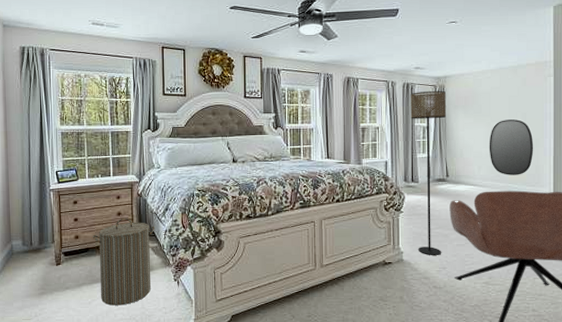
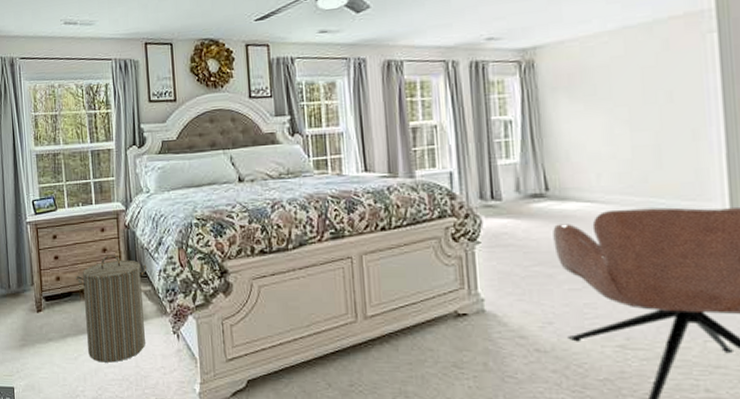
floor lamp: present [410,90,446,255] -> none [481,67,544,304]
home mirror: present [489,119,534,175] -> none [612,101,691,185]

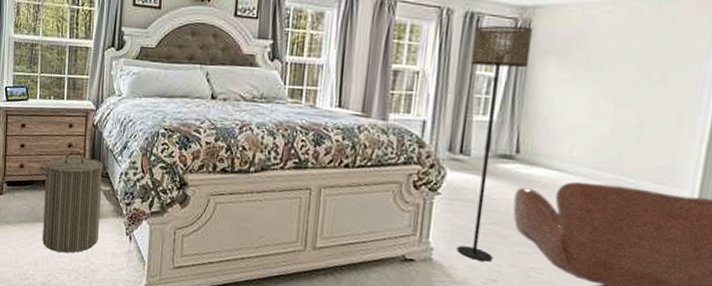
floor lamp: none [481,67,544,304] -> present [457,25,532,262]

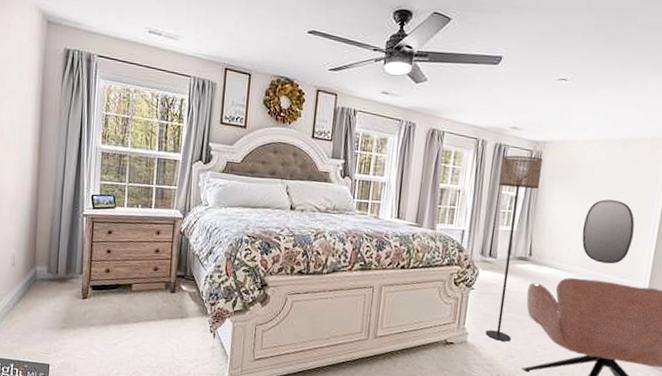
laundry hamper: present [39,150,110,253] -> none [126,256,196,352]
home mirror: none [592,78,675,165] -> present [582,199,635,264]

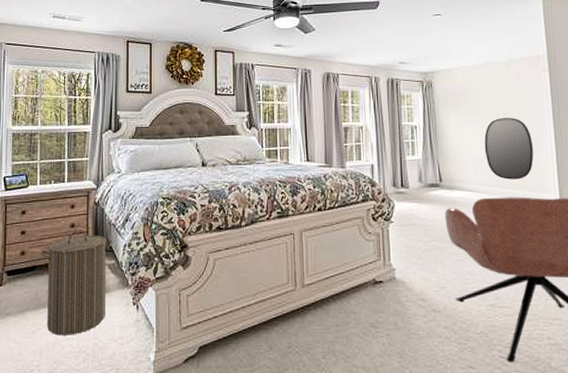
laundry hamper: none [126,256,196,352] -> present [41,230,113,335]
floor lamp: present [485,155,542,342] -> none [395,86,438,272]

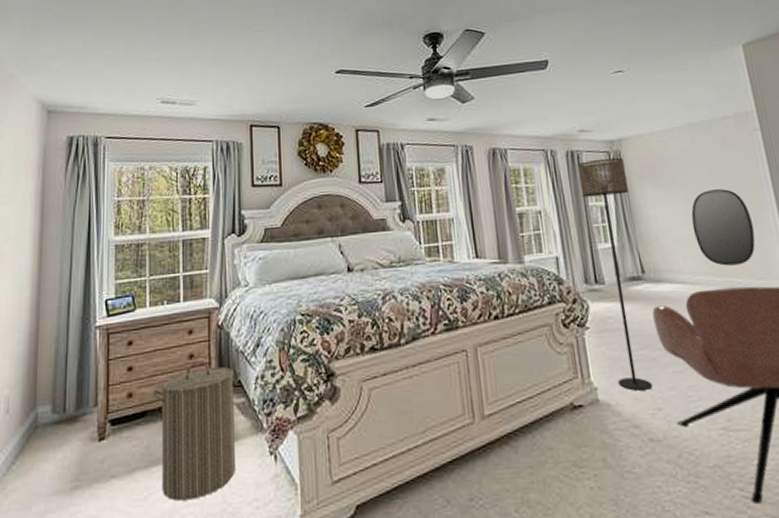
floor lamp: none [395,86,438,272] -> present [577,157,652,391]

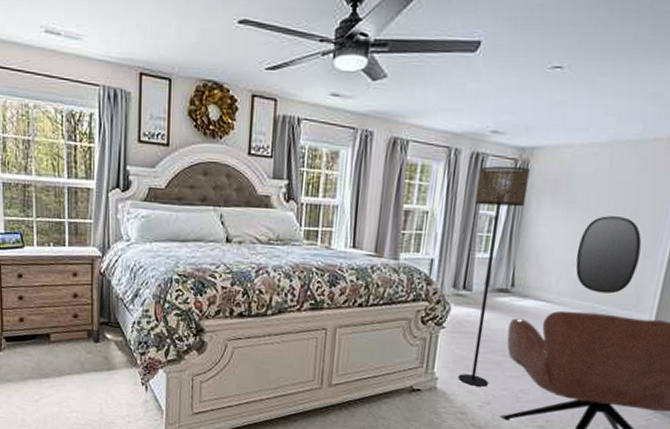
laundry hamper: present [153,361,242,501] -> none [42,301,121,408]

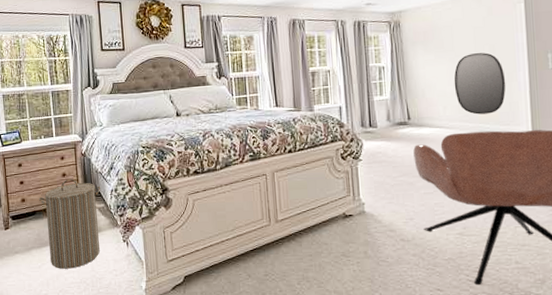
laundry hamper: none [42,301,121,408] -> present [39,178,101,269]
floor lamp: present [458,165,530,387] -> none [362,26,407,206]

